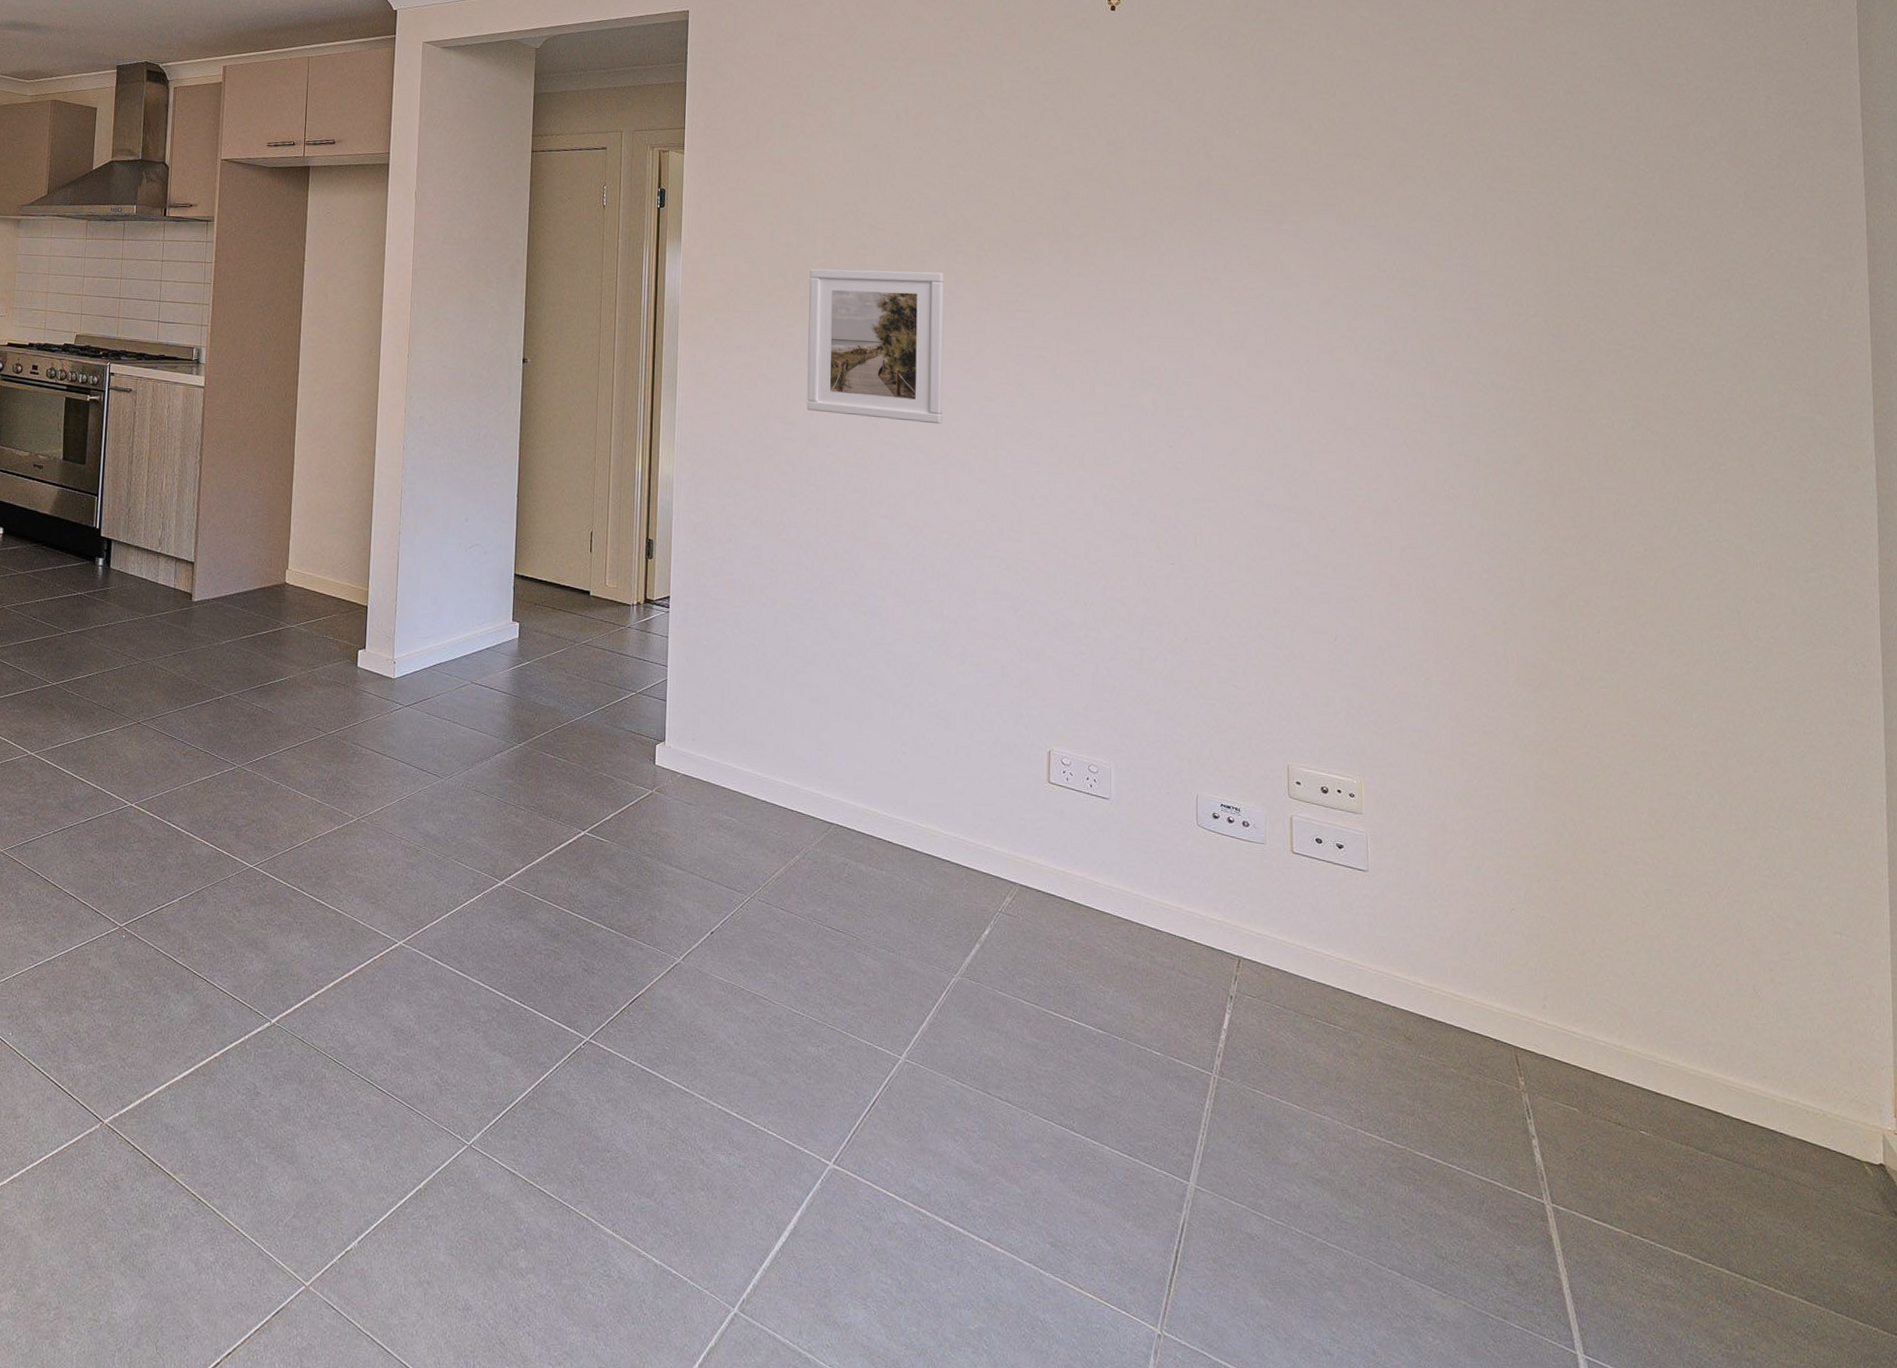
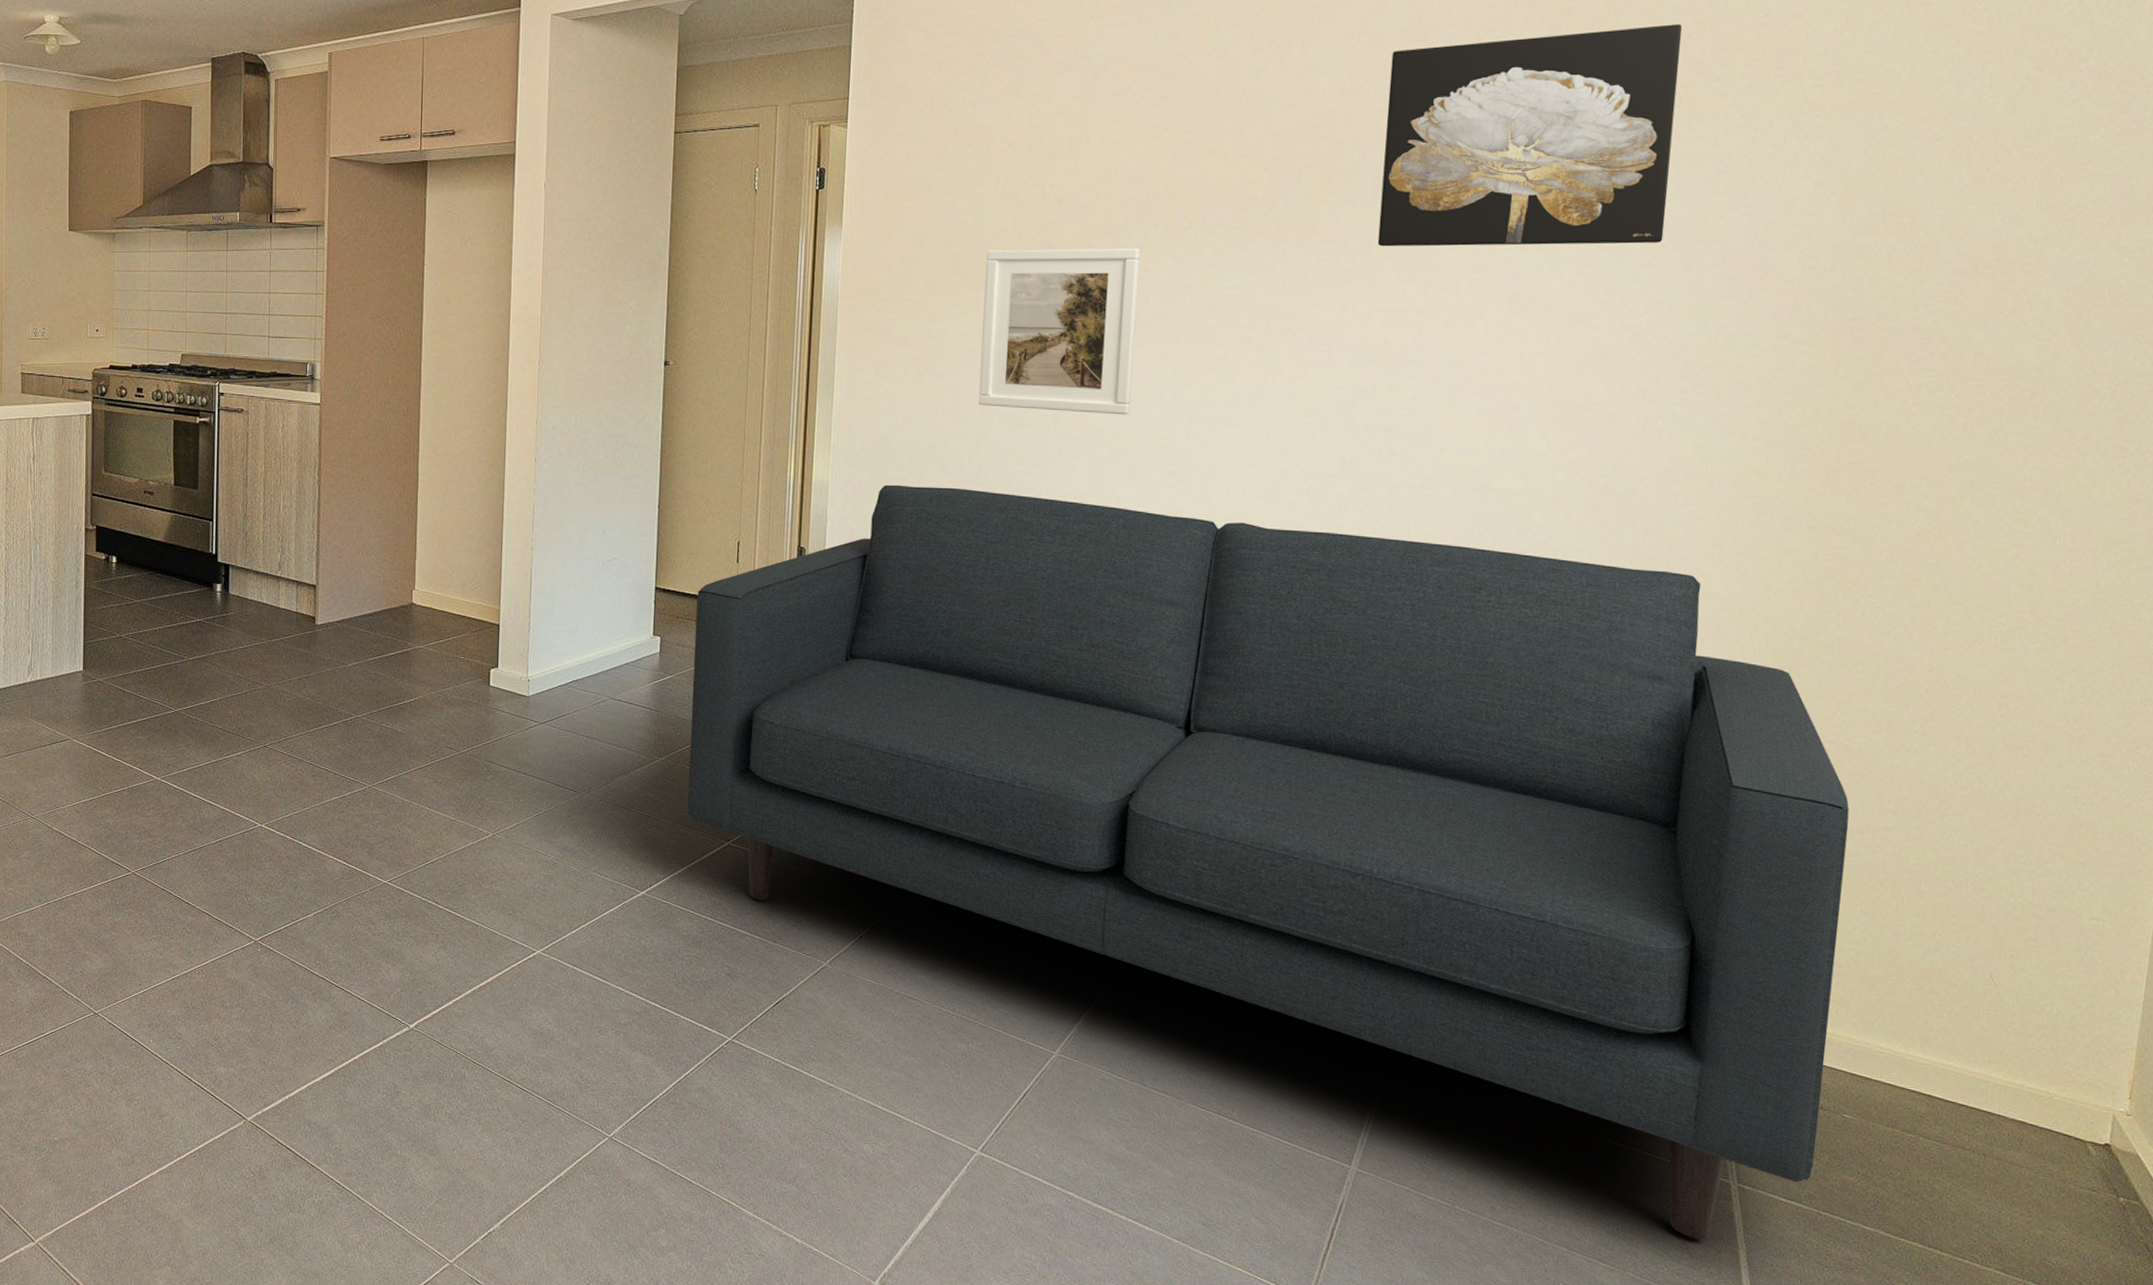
sofa: none [545,482,1619,1265] -> present [688,484,1850,1240]
wall art: none [1148,98,1391,287] -> present [1377,24,1682,247]

